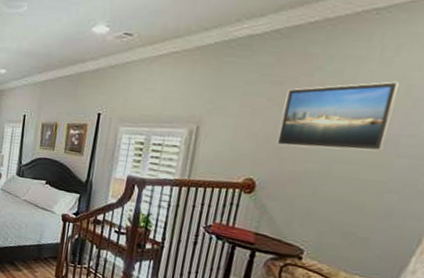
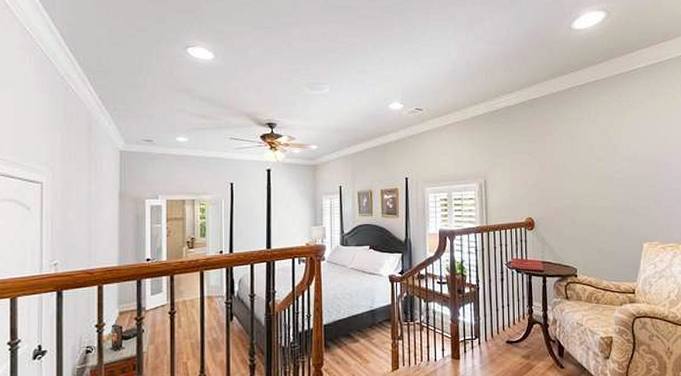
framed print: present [276,81,401,152] -> none [540,135,606,189]

